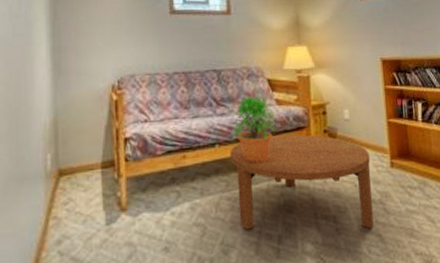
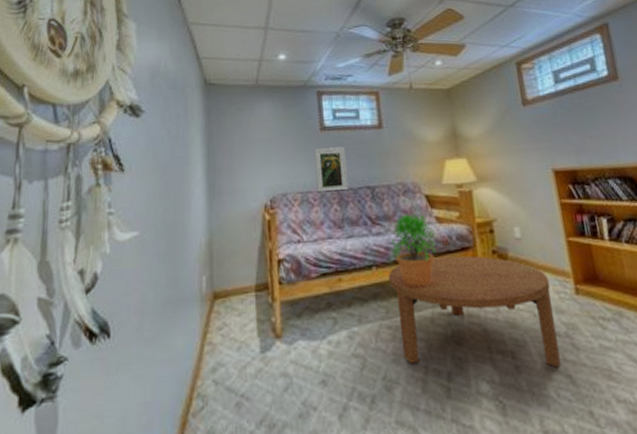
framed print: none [163,31,195,76] -> present [314,147,348,194]

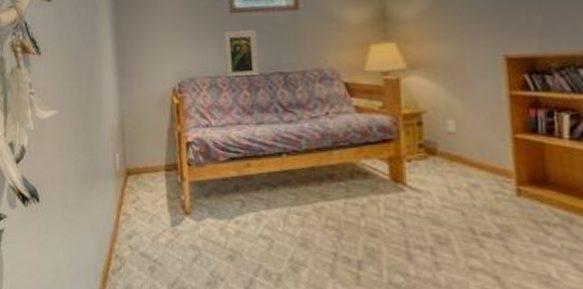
potted plant: present [389,213,436,287] -> none [301,101,353,176]
coffee table: present [389,255,561,368] -> none [299,148,489,268]

